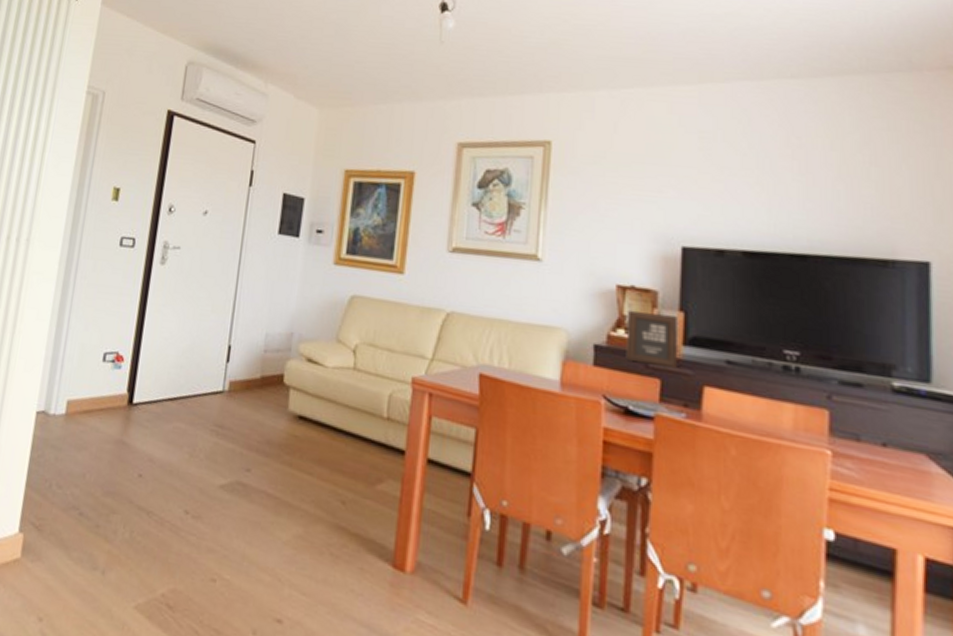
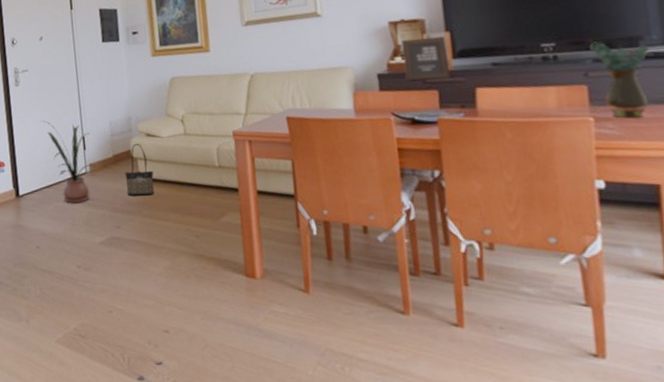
house plant: none [181,314,239,429] -> present [40,121,96,204]
tote bag: none [267,367,306,437] -> present [124,143,154,196]
vase: none [837,356,902,464] -> present [589,39,649,119]

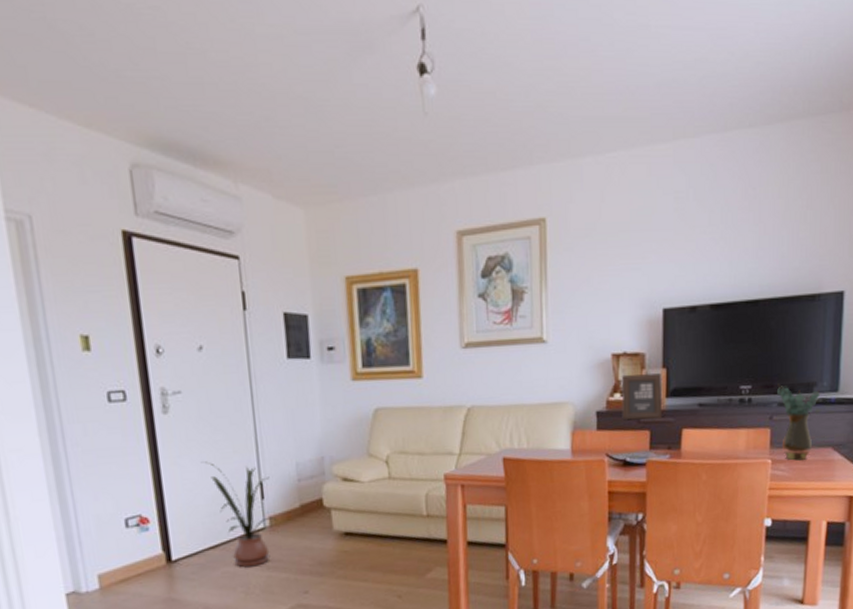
tote bag: present [124,143,154,196] -> none [314,489,351,555]

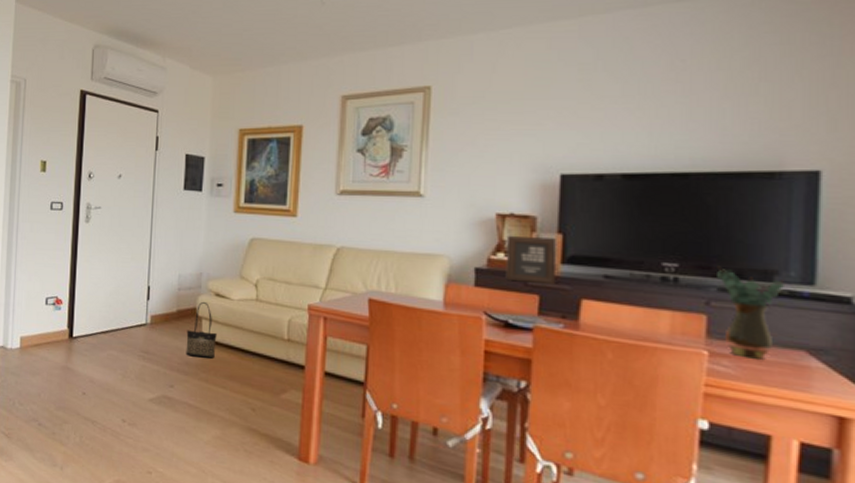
house plant: present [200,461,278,568] -> none [106,263,157,355]
tote bag: none [314,489,351,555] -> present [186,301,217,359]

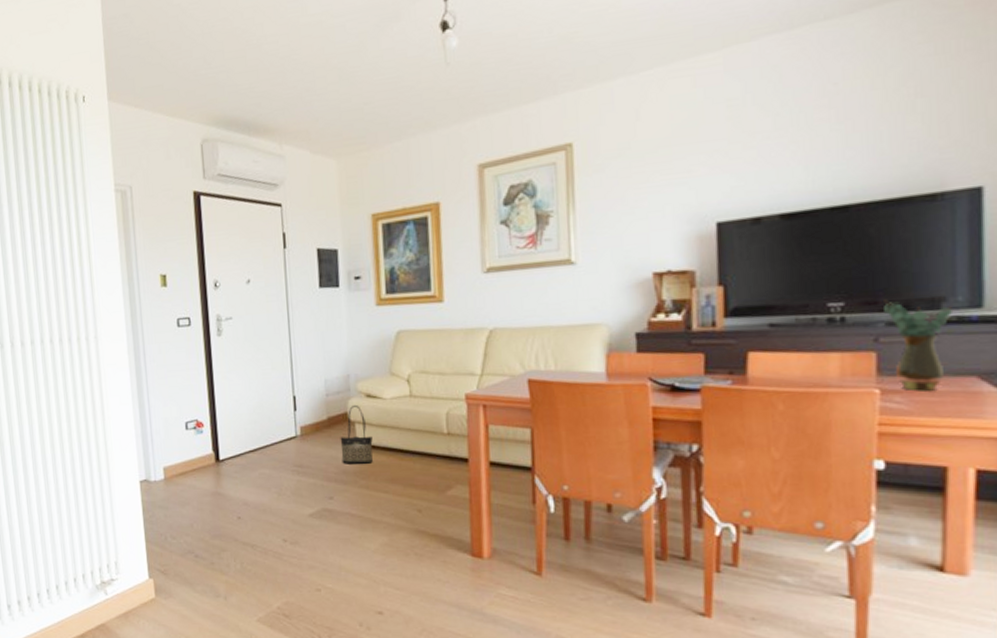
picture frame: present [505,235,556,285] -> none [665,291,720,343]

